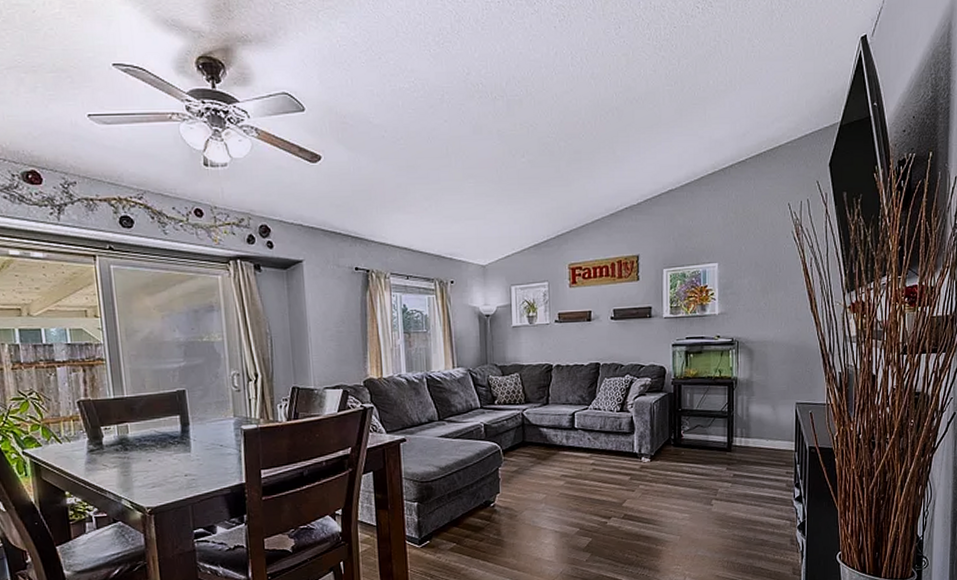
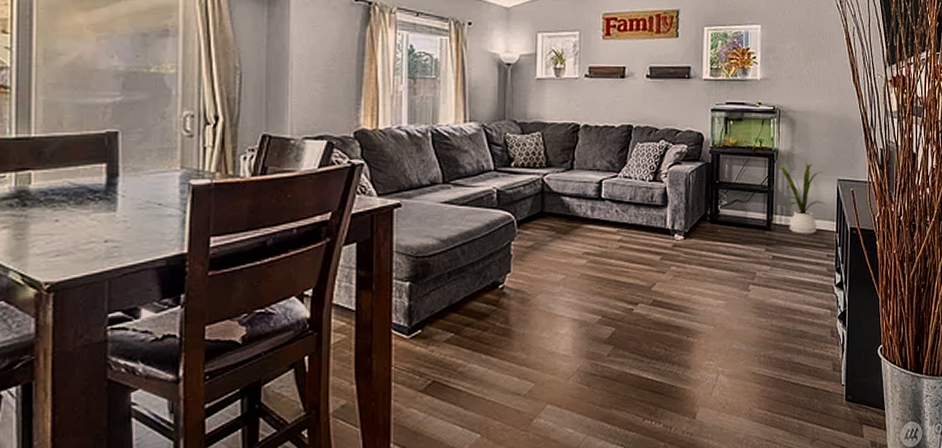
house plant: none [735,382,786,454] -> present [776,154,827,234]

